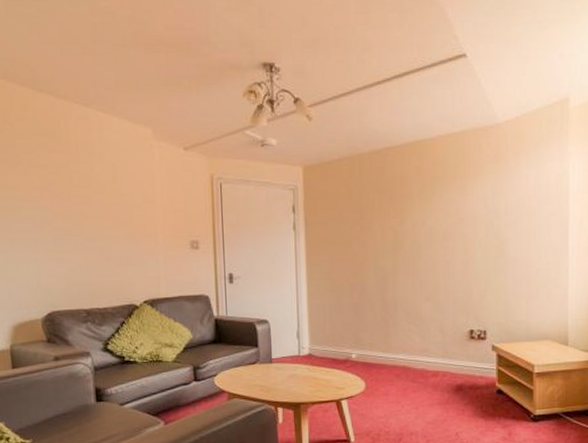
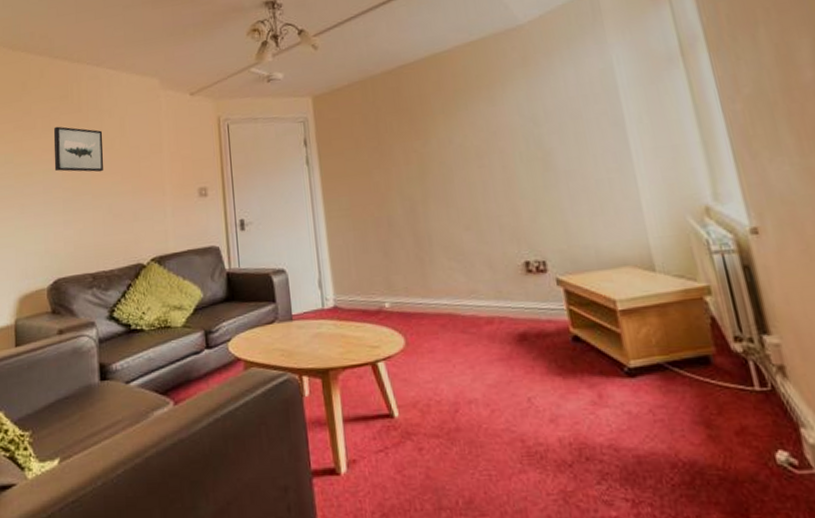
wall art: none [40,164,96,215] -> present [53,126,104,172]

